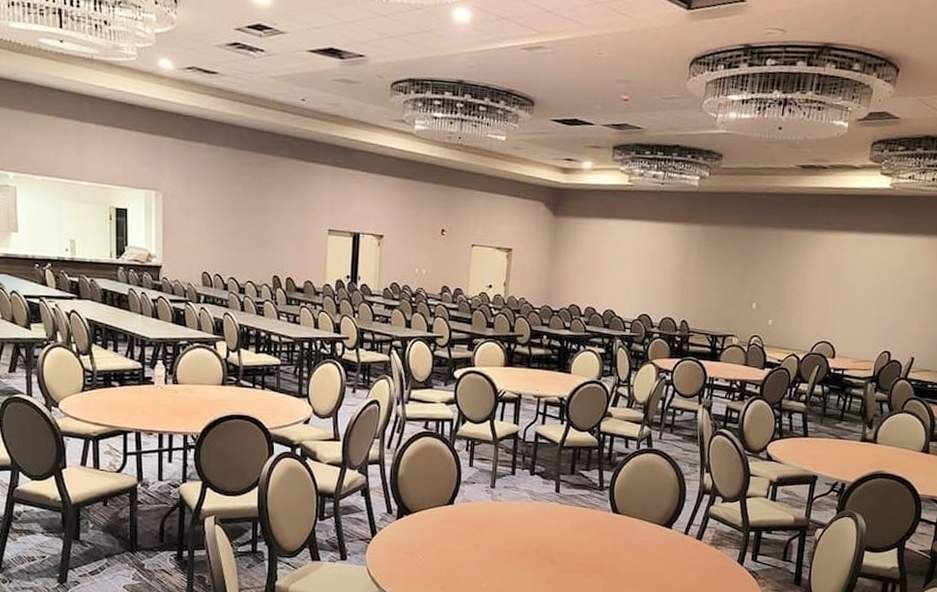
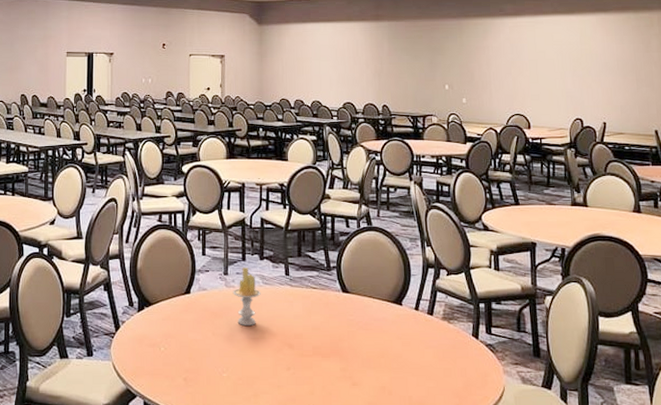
candle: none [498,482,528,540] -> present [232,268,261,325]

